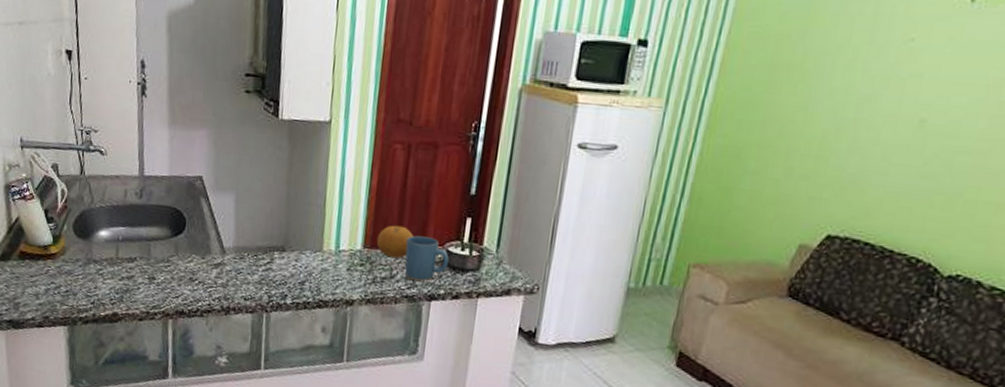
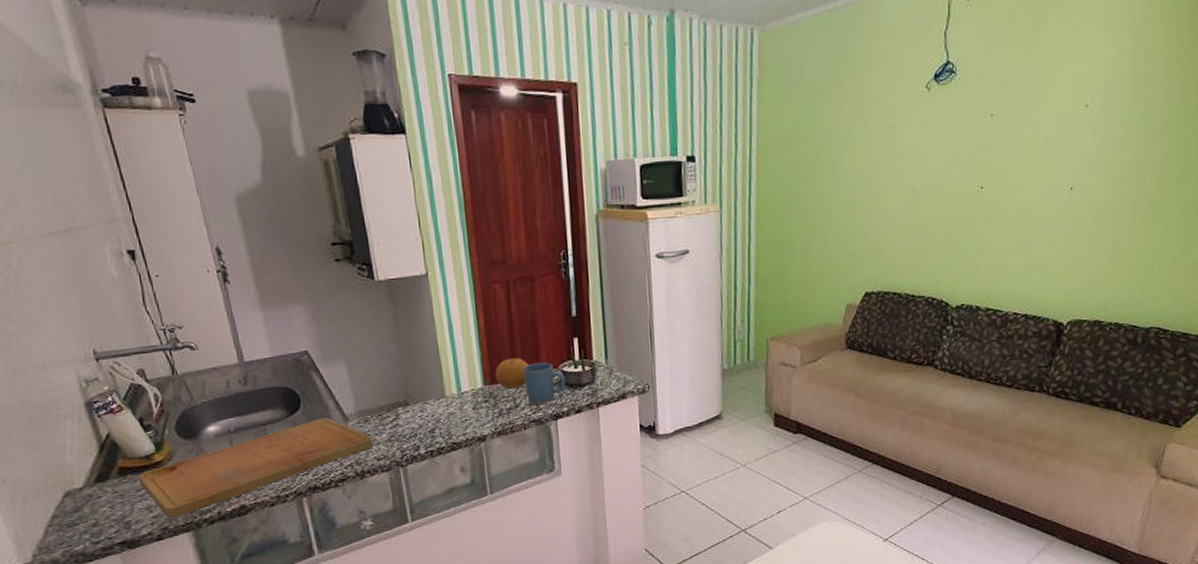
cutting board: none [33,245,244,310] -> present [138,418,373,519]

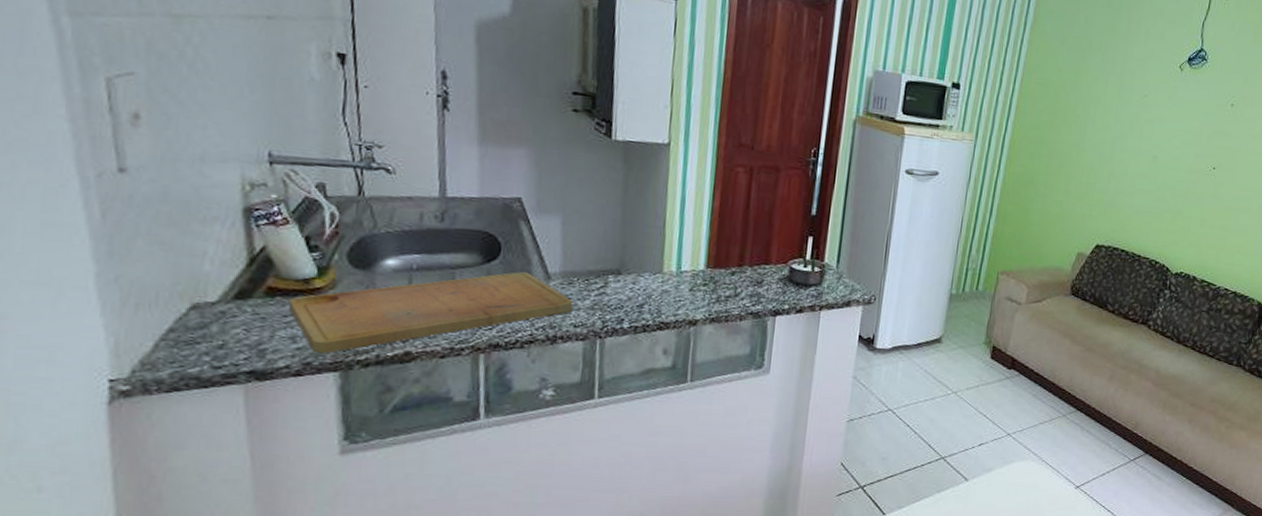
fruit: present [495,357,529,389] -> none [720,245,757,277]
mug: present [523,362,566,405] -> none [749,254,793,299]

